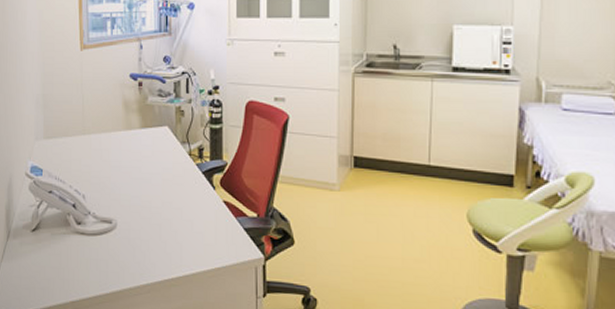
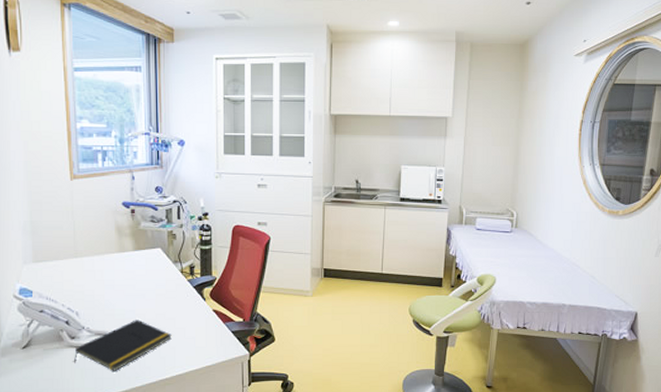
notepad: none [80,207,179,265] -> present [74,320,172,371]

